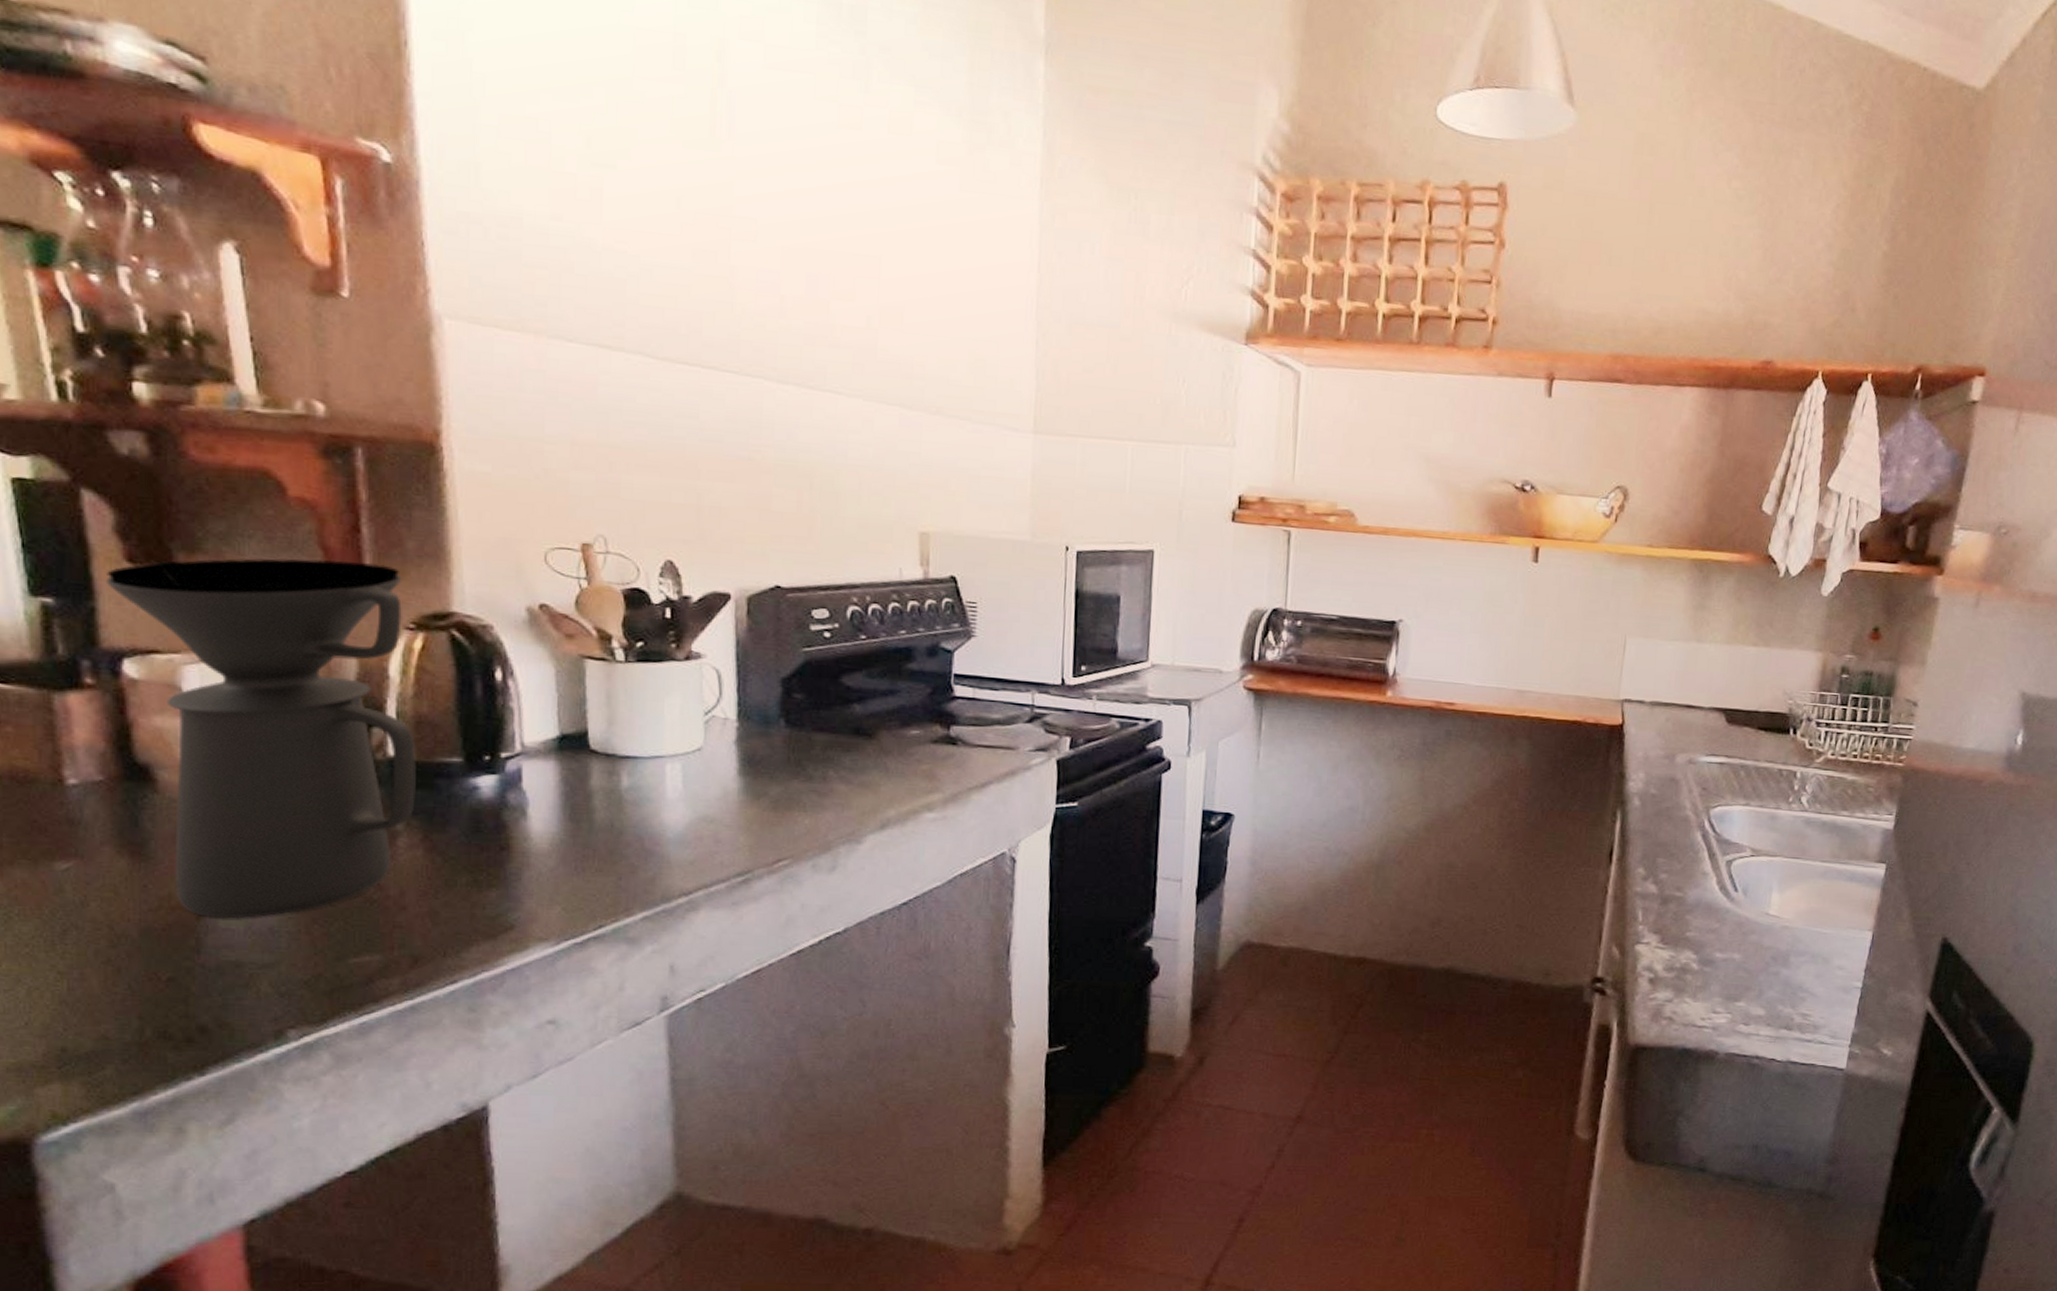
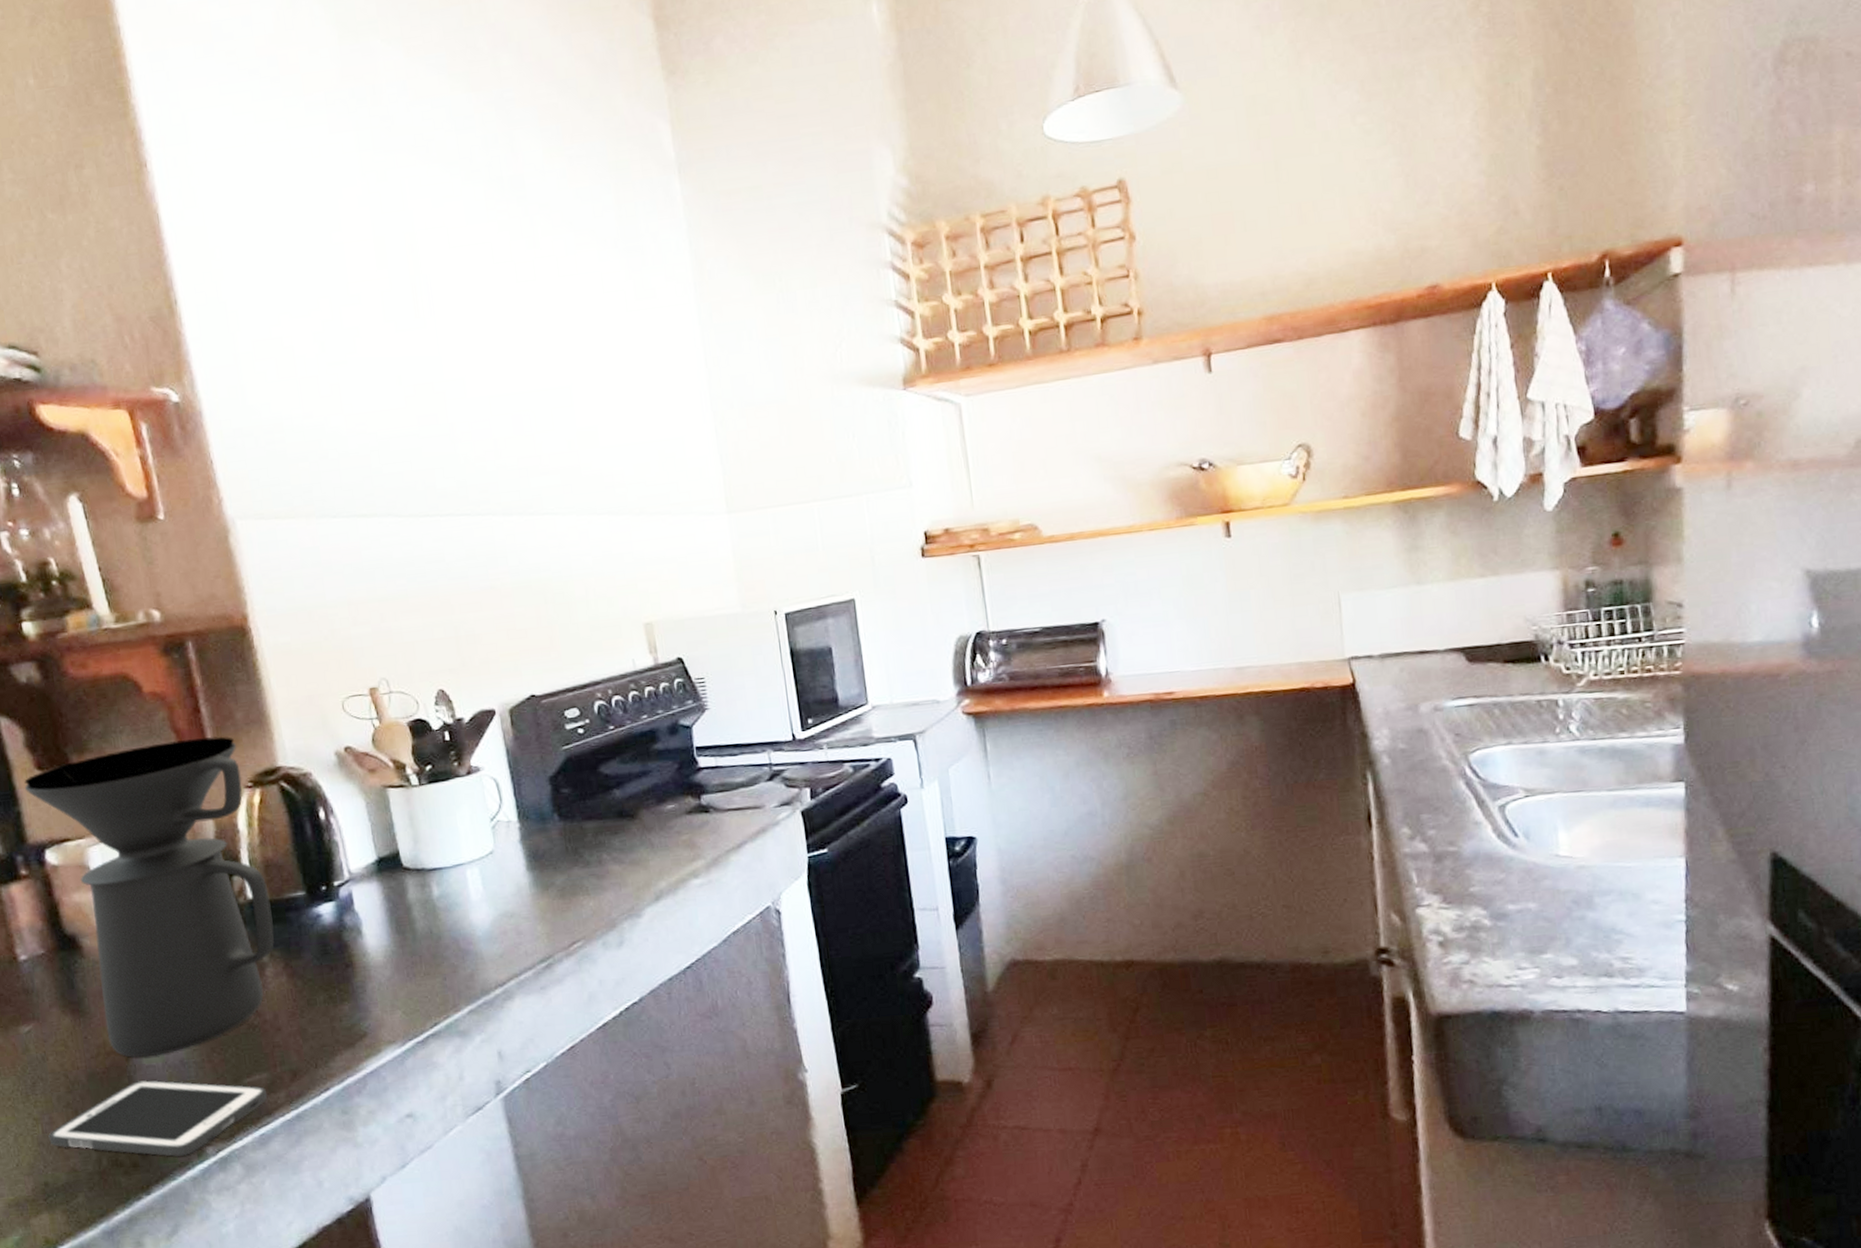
cell phone: none [75,944,377,1037] -> present [48,1080,268,1158]

